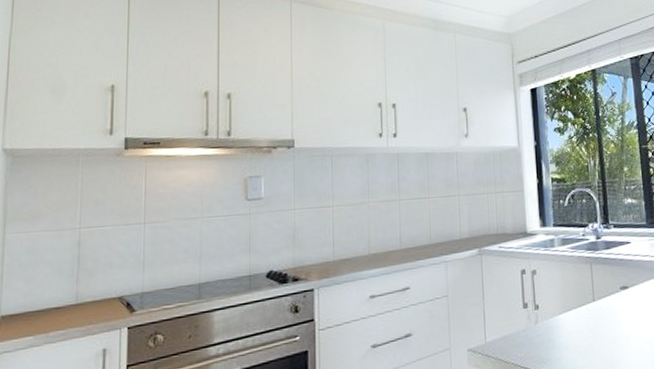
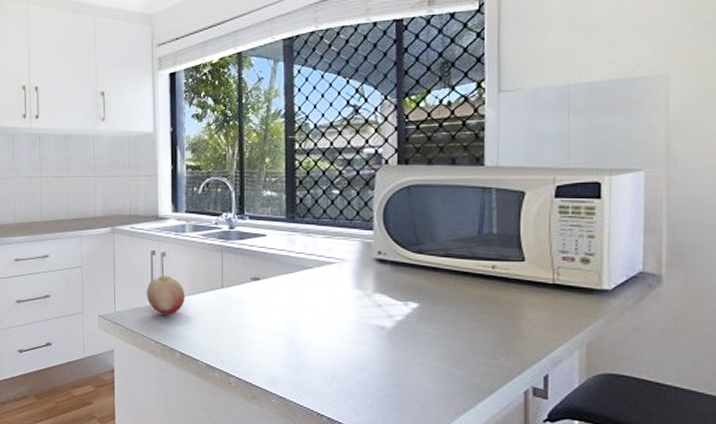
fruit: none [517,295,558,339] -> present [146,275,185,316]

